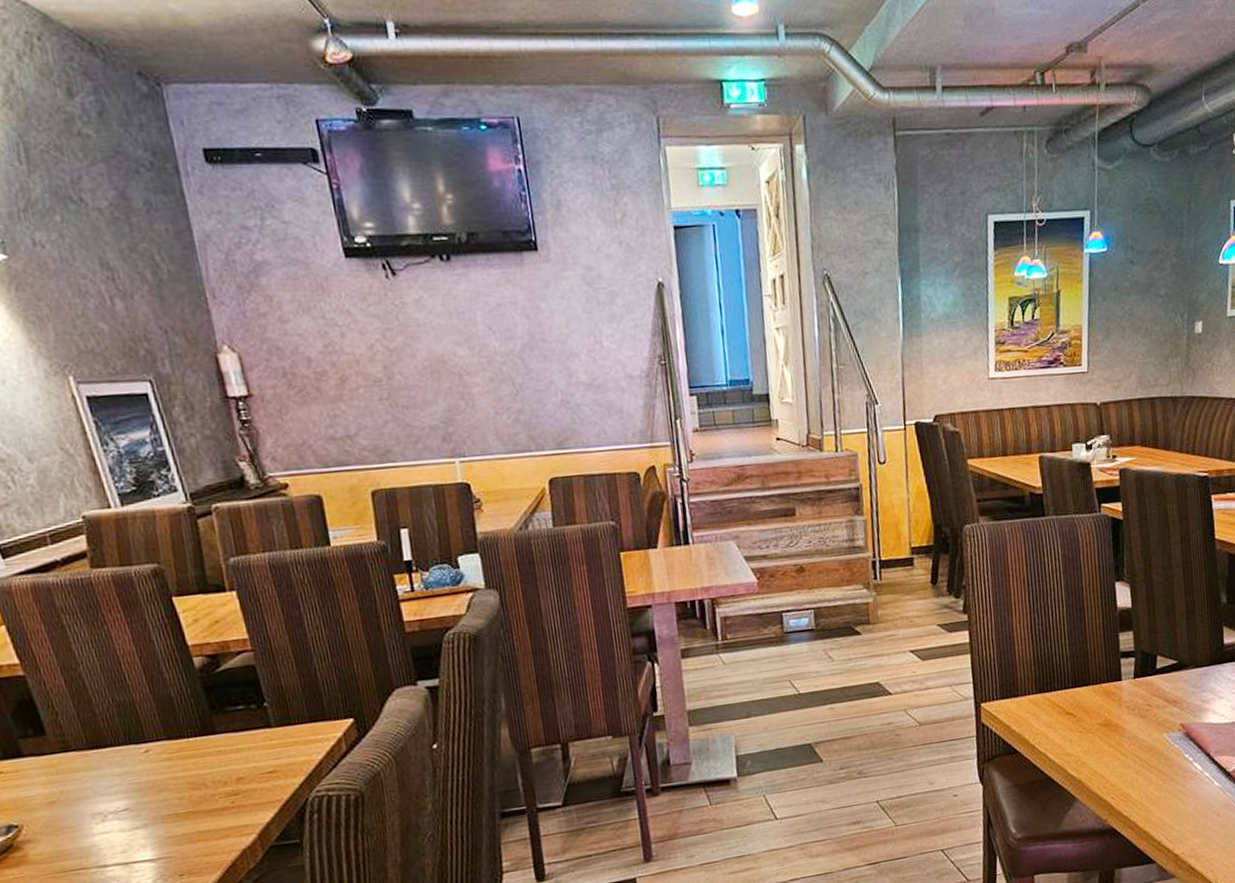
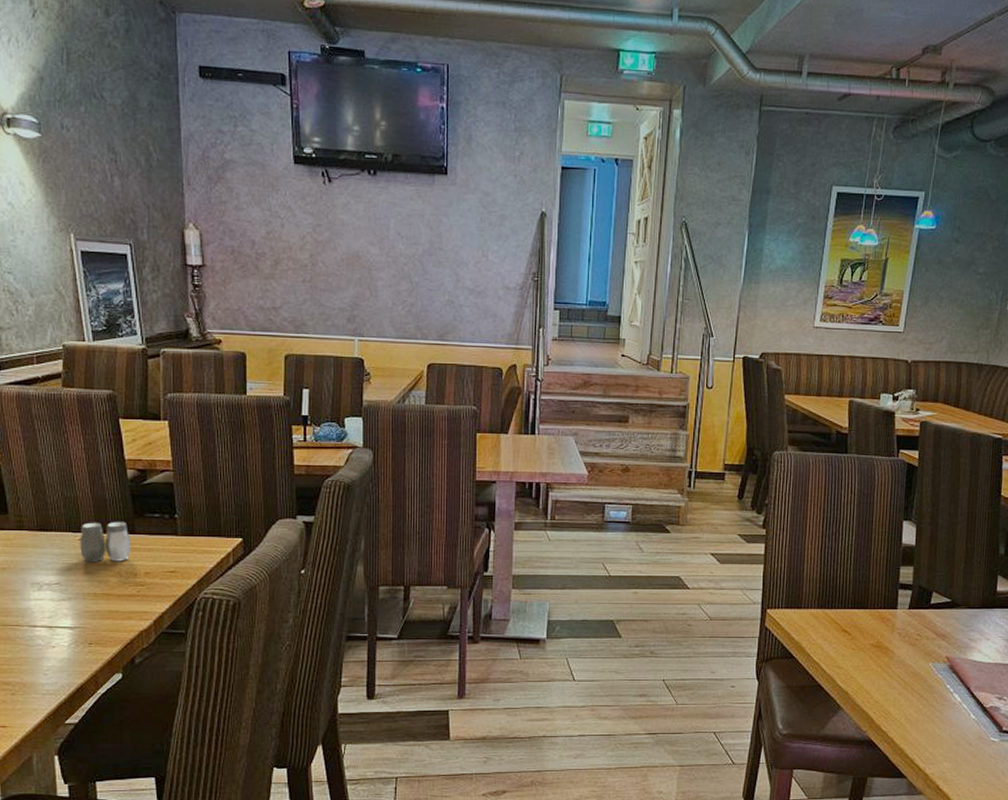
salt and pepper shaker: none [144,721,215,779] -> present [80,521,131,563]

